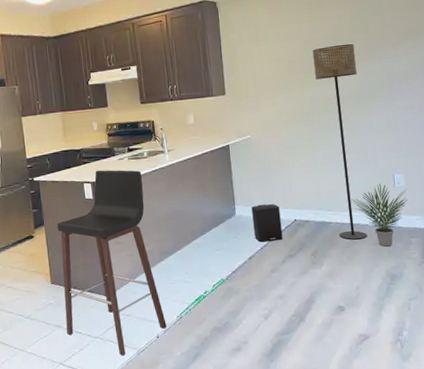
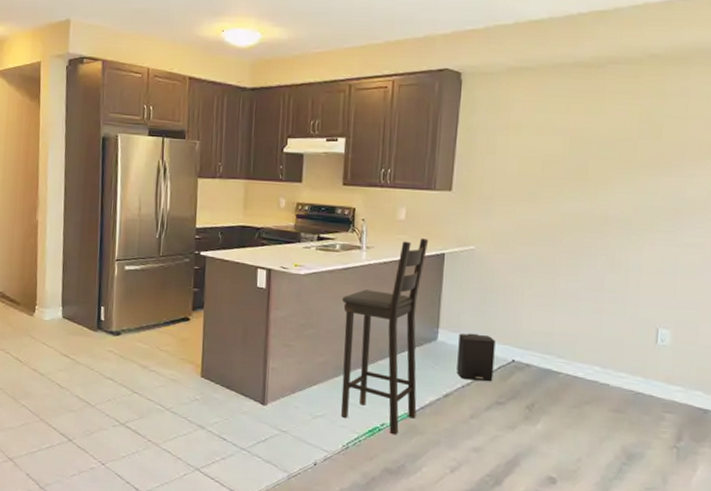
bar stool: present [57,170,167,356] -> none [210,255,329,477]
bar stool: none [156,136,230,298] -> present [341,238,429,434]
floor lamp: present [312,44,368,240] -> none [568,150,637,402]
potted plant: present [351,184,408,247] -> none [592,336,673,418]

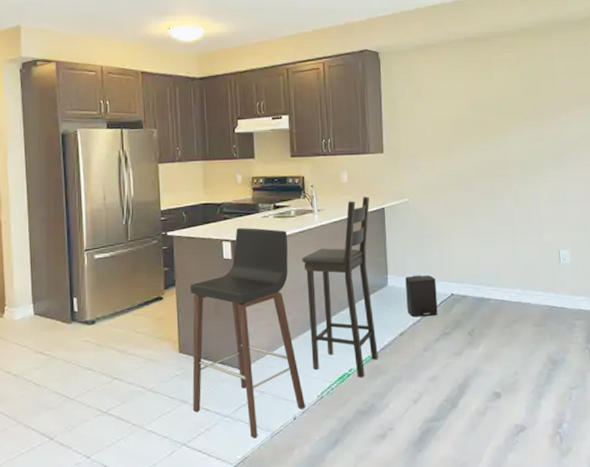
bar stool: none [210,255,329,477] -> present [190,227,305,439]

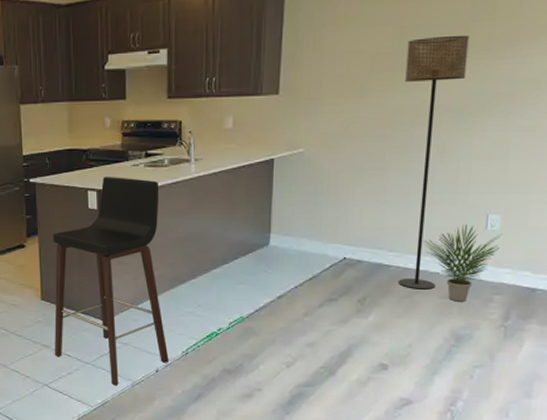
bar stool: present [302,197,378,377] -> none [174,146,258,337]
pedal bin: present [405,275,438,317] -> none [289,235,327,281]
floor lamp: none [478,106,529,320] -> present [398,35,469,290]
potted plant: none [513,259,573,329] -> present [423,224,502,302]

